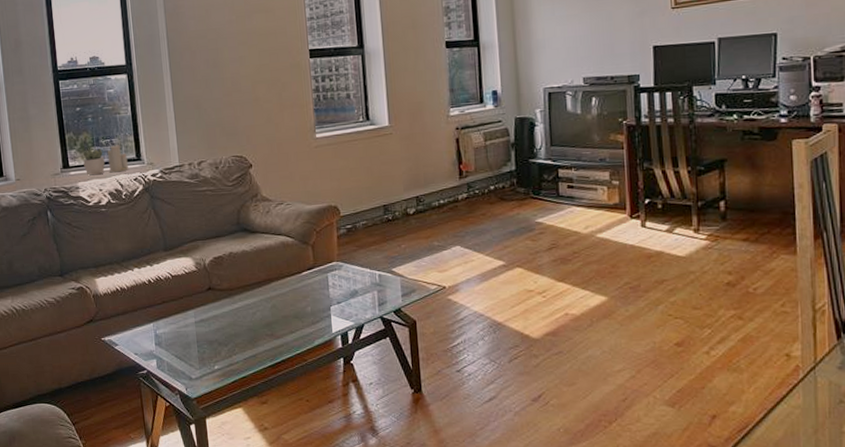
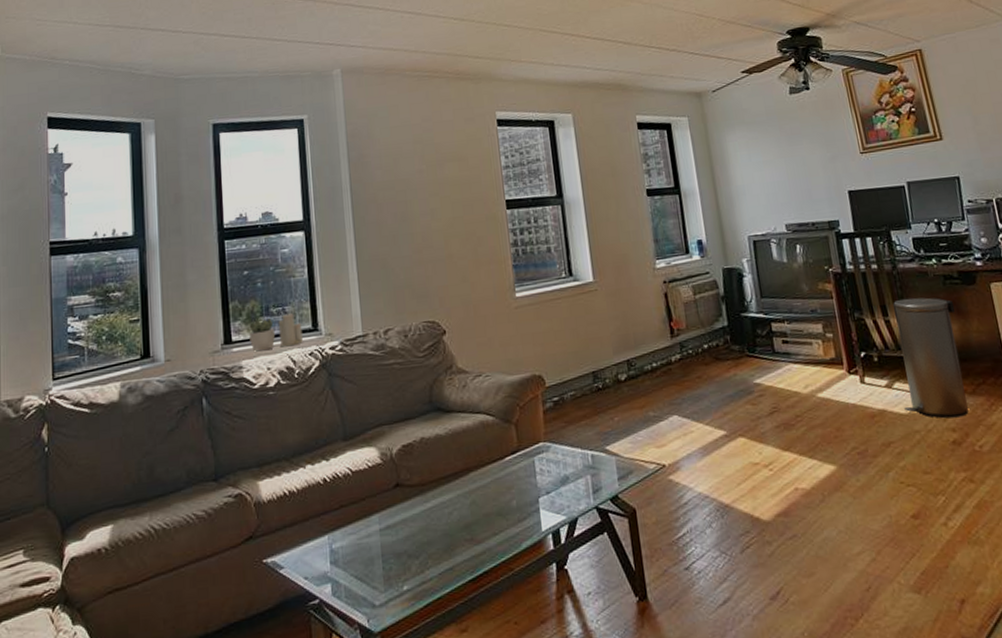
pedal bin: none [682,151,750,263] -> present [893,297,969,419]

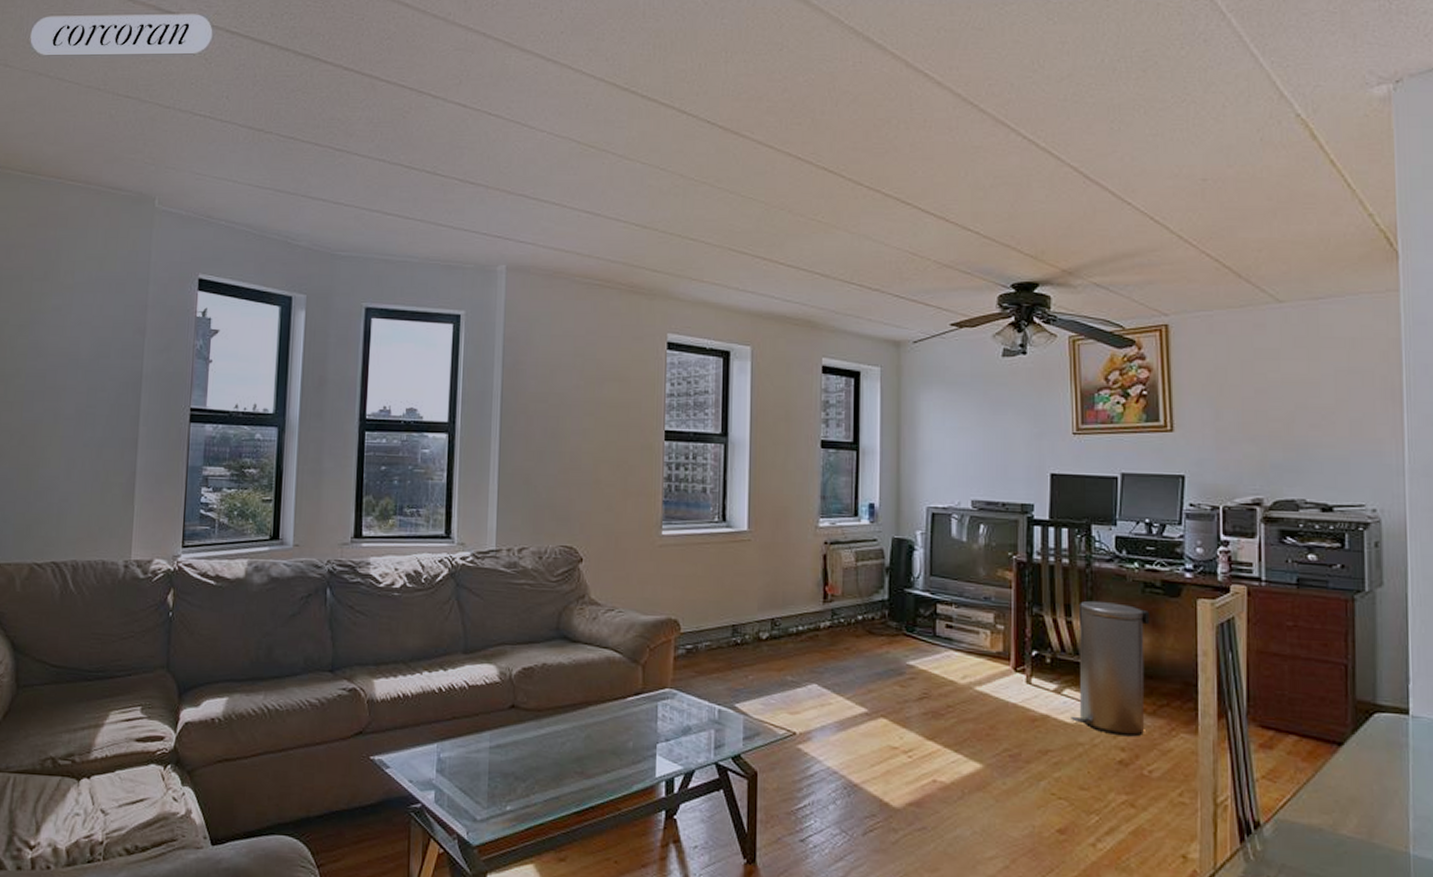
succulent plant: present [249,318,276,352] -> none [380,518,407,551]
candle: present [278,312,303,347] -> none [410,515,434,550]

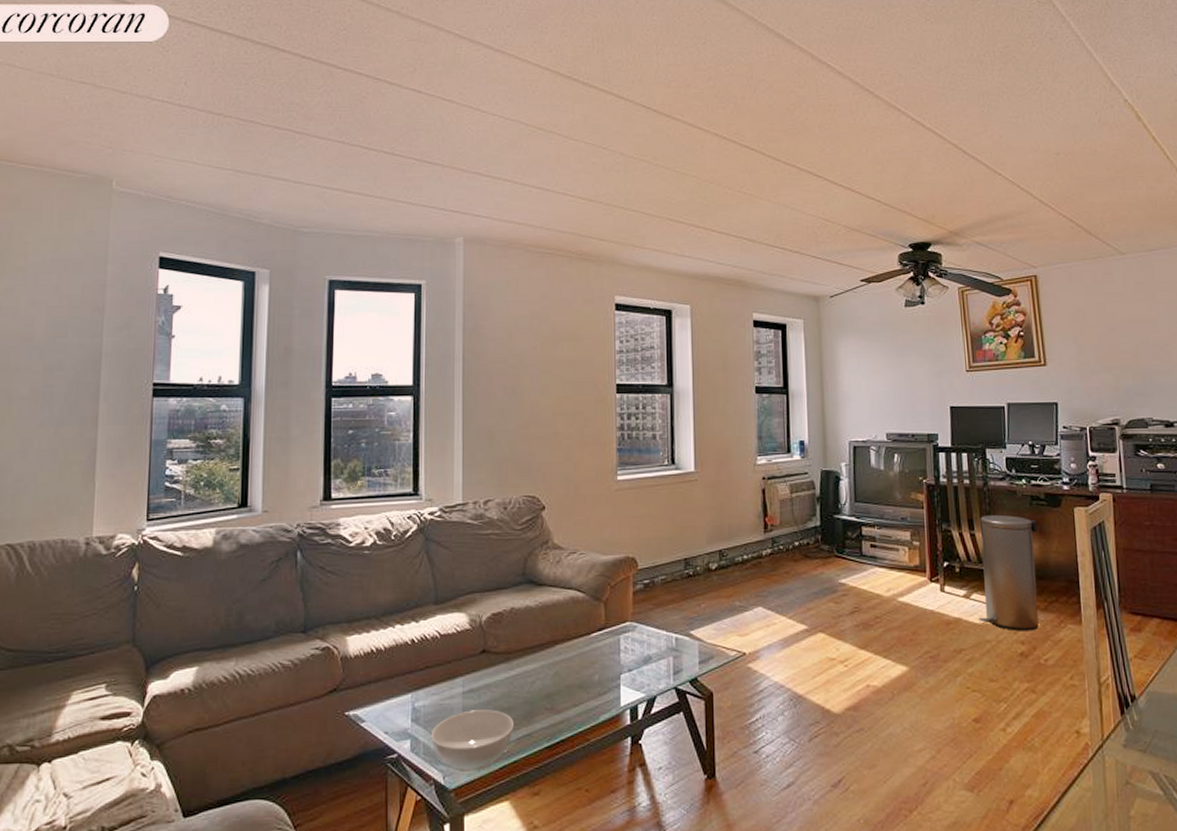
bowl: none [455,766,541,830] -> present [430,709,513,772]

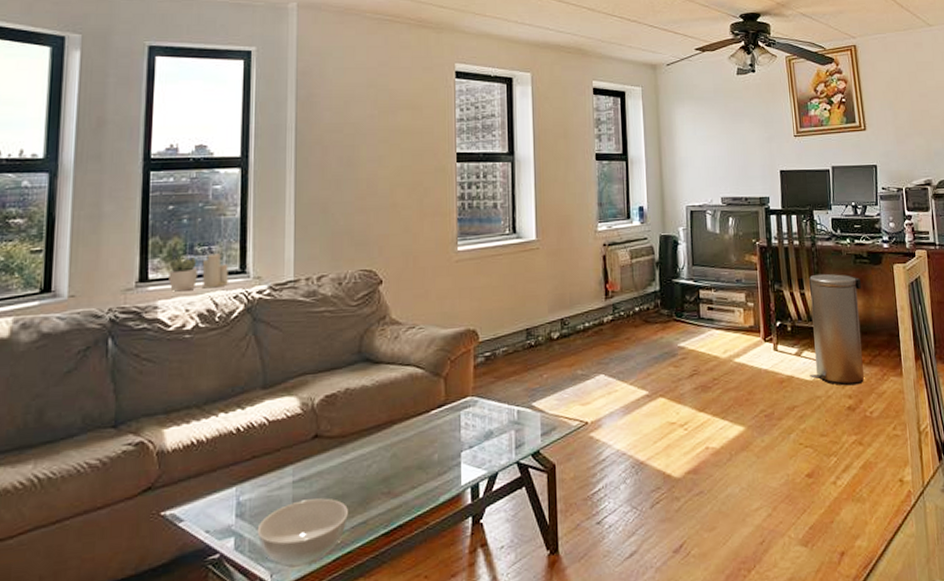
succulent plant: none [349,479,376,511] -> present [168,257,199,292]
candle: none [379,475,402,508] -> present [202,252,228,288]

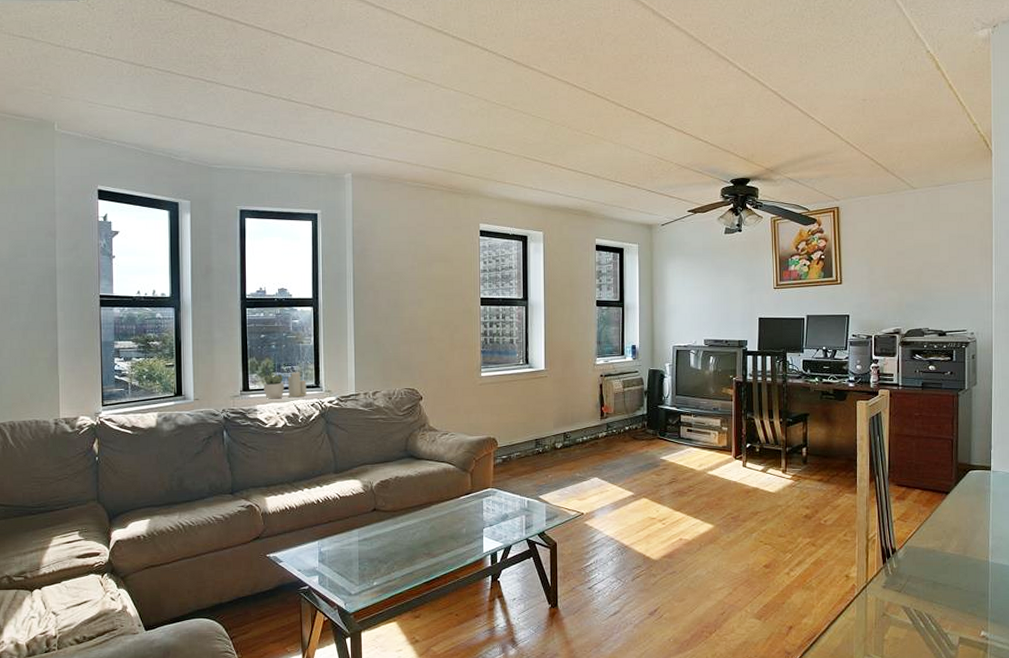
bowl: present [257,498,348,568] -> none [334,554,399,600]
pedal bin: present [809,273,864,386] -> none [773,406,826,499]

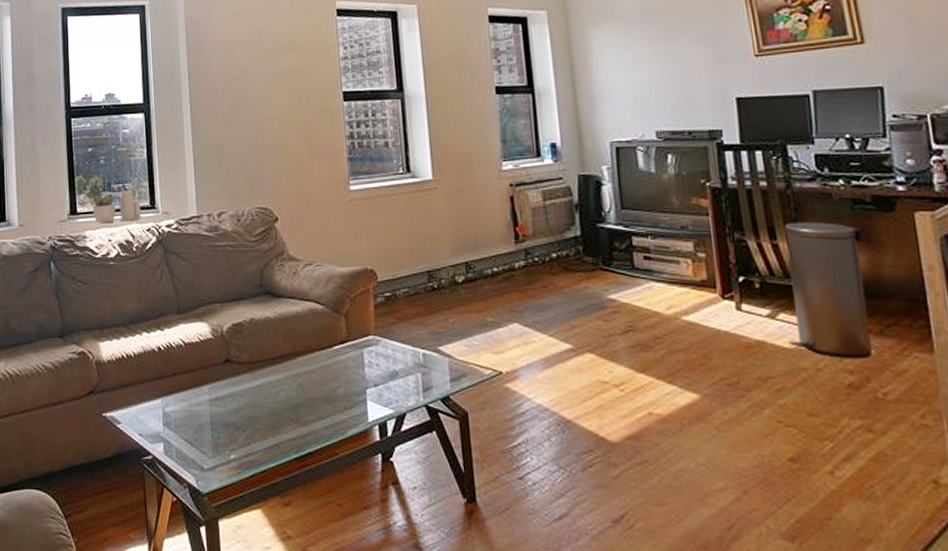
pedal bin: none [773,406,826,499] -> present [784,221,872,359]

